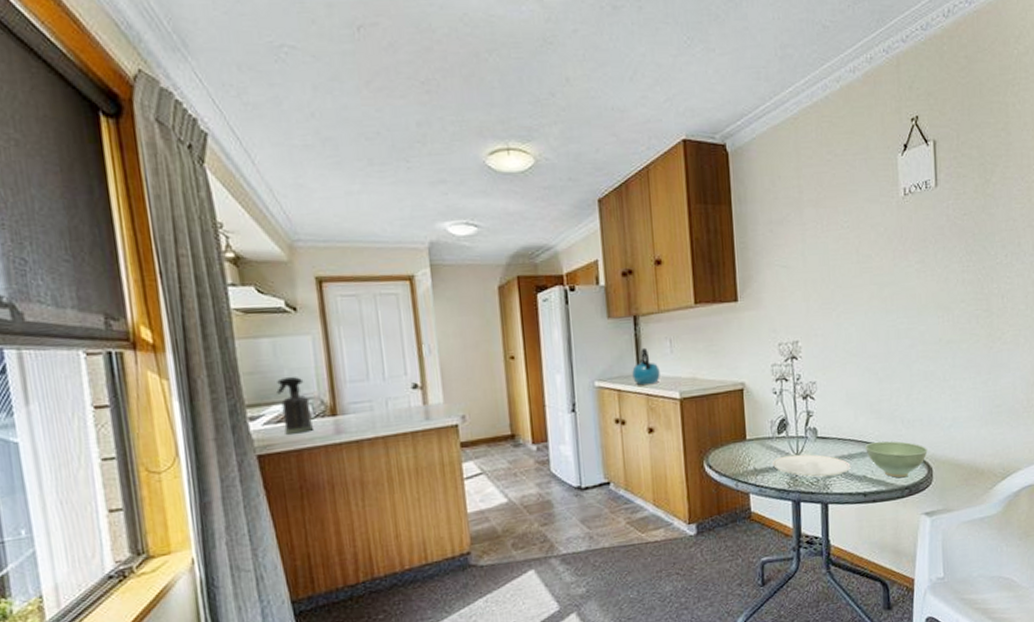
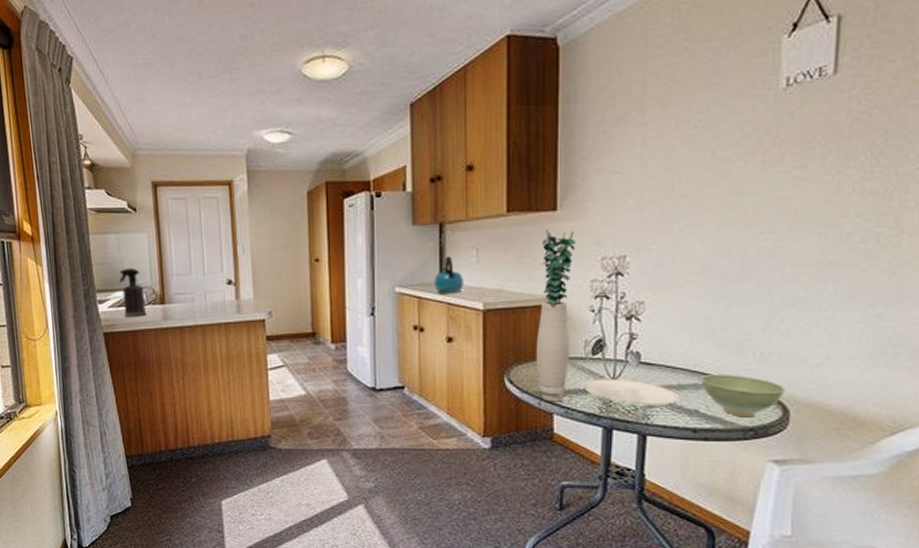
vase: none [727,319,760,483] -> present [536,230,576,402]

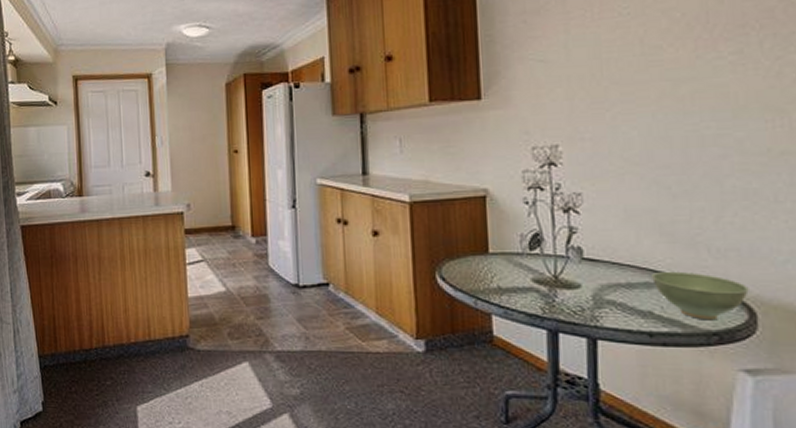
spray bottle: present [119,269,146,317] -> none [38,161,63,210]
kettle: present [434,256,463,294] -> none [357,146,388,186]
vase: present [536,230,576,402] -> none [467,119,505,301]
plate: present [582,378,680,405] -> none [521,276,630,306]

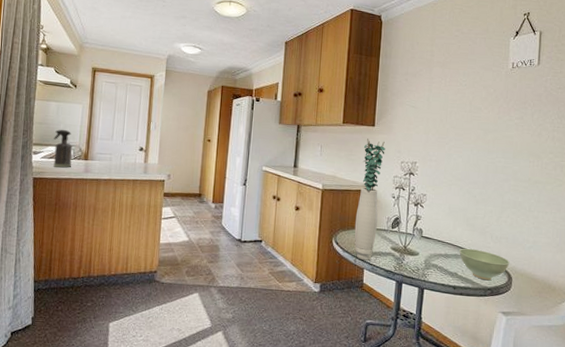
spray bottle: none [38,161,63,210] -> present [53,130,73,168]
vase: none [467,119,505,301] -> present [354,139,385,261]

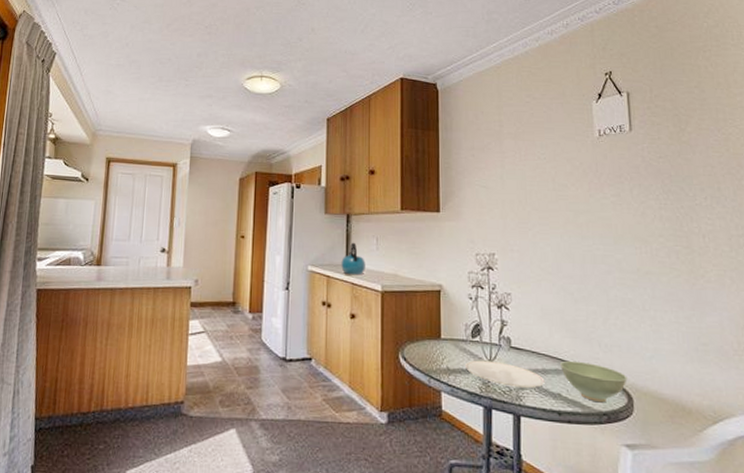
spray bottle: present [53,130,73,168] -> none [60,231,83,276]
kettle: none [290,148,311,176] -> present [341,242,365,276]
vase: present [354,139,385,261] -> none [425,227,455,380]
plate: none [384,245,446,268] -> present [464,360,545,388]

